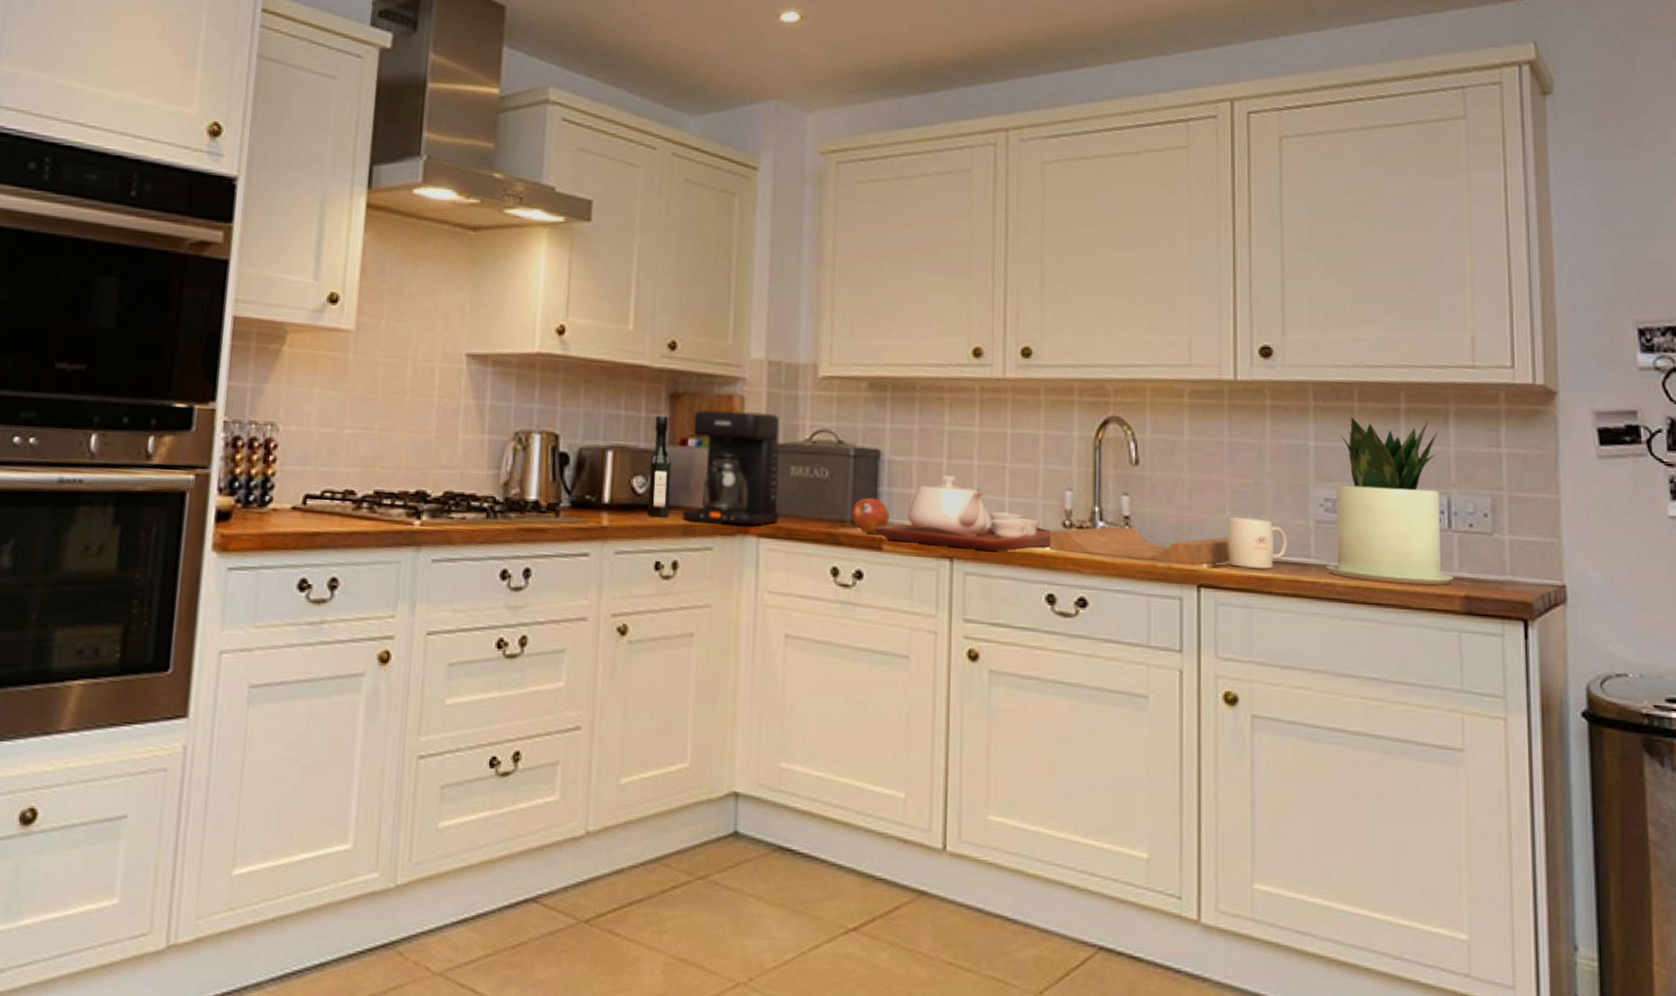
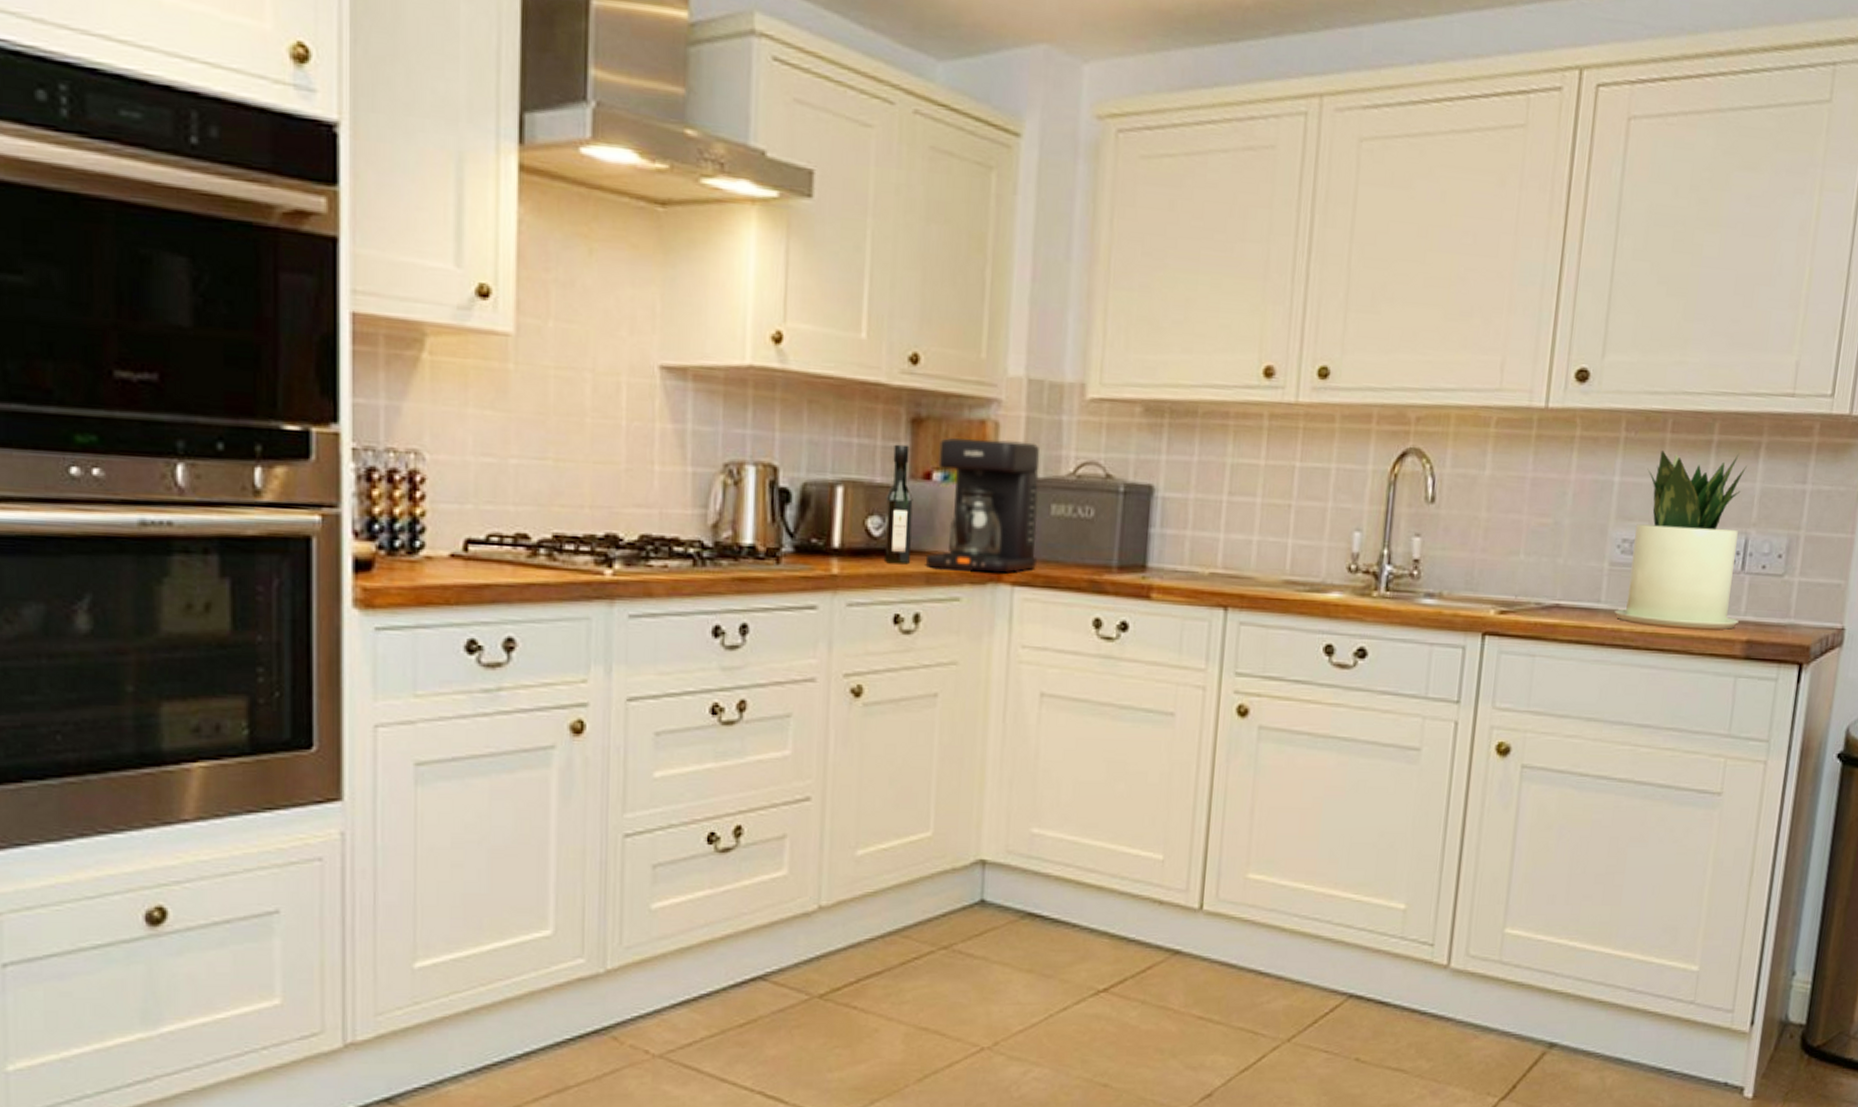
fruit: present [851,497,890,535] -> none [1118,539,1161,582]
tea set: present [874,475,1051,552] -> none [1143,514,1335,600]
cutting board: present [1049,526,1229,566] -> none [1332,570,1519,612]
mug: present [1227,517,1287,569] -> none [1516,560,1580,615]

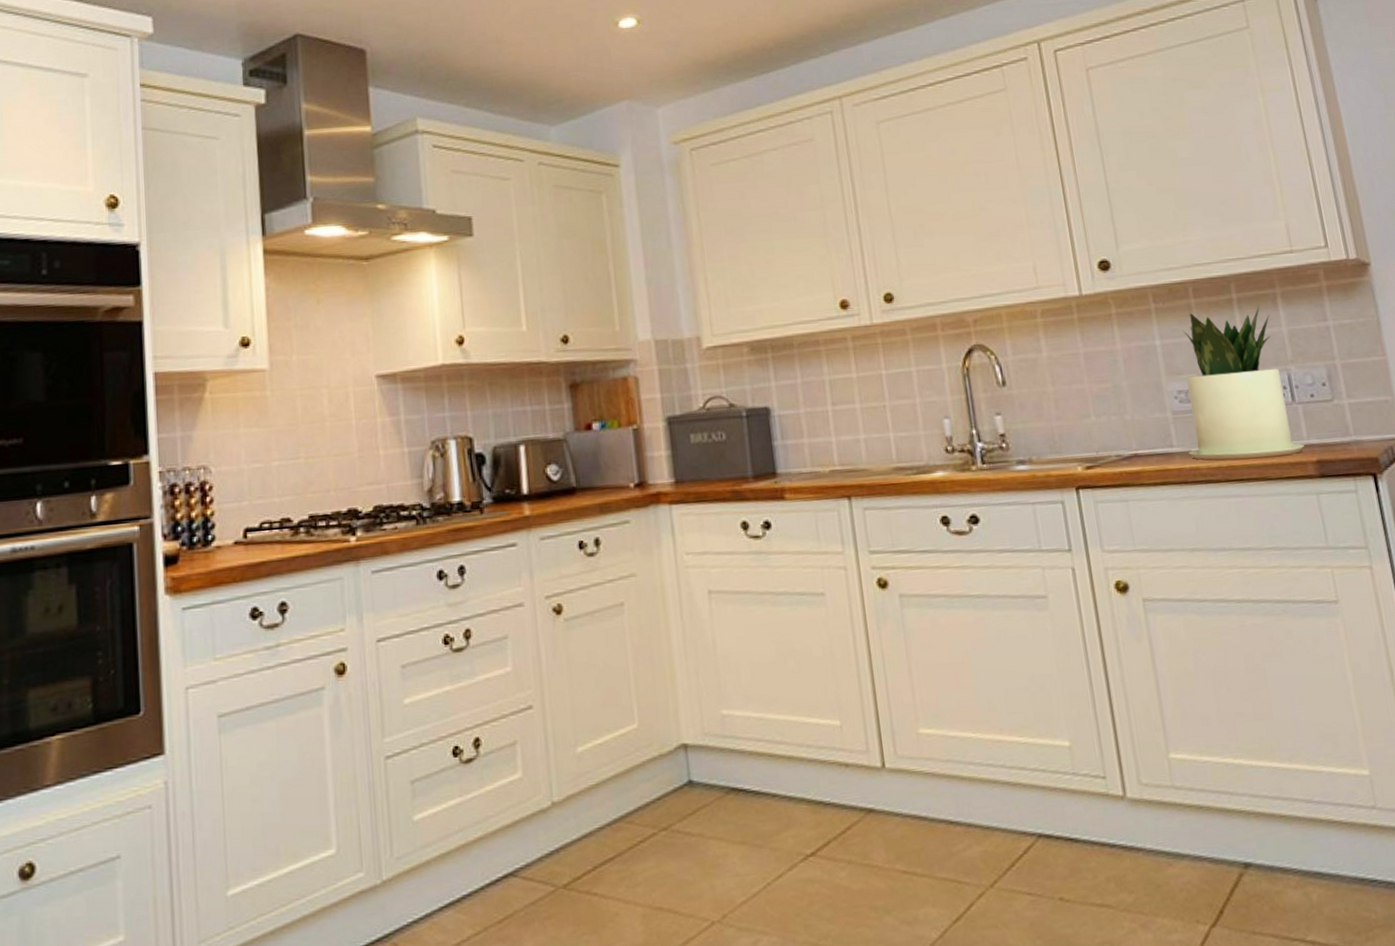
bottle: present [883,444,913,565] -> none [558,405,585,501]
coffee maker: present [925,438,1039,574] -> none [594,388,686,500]

